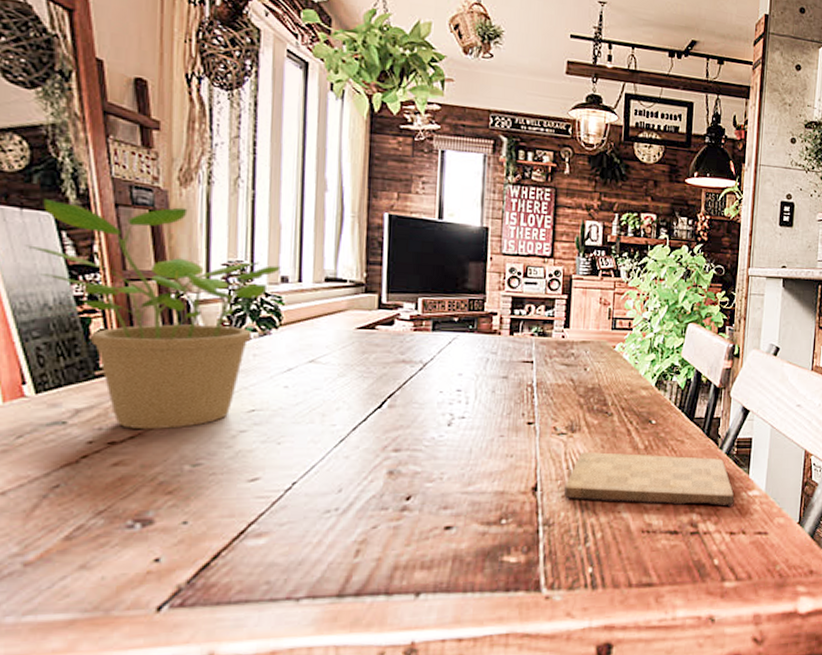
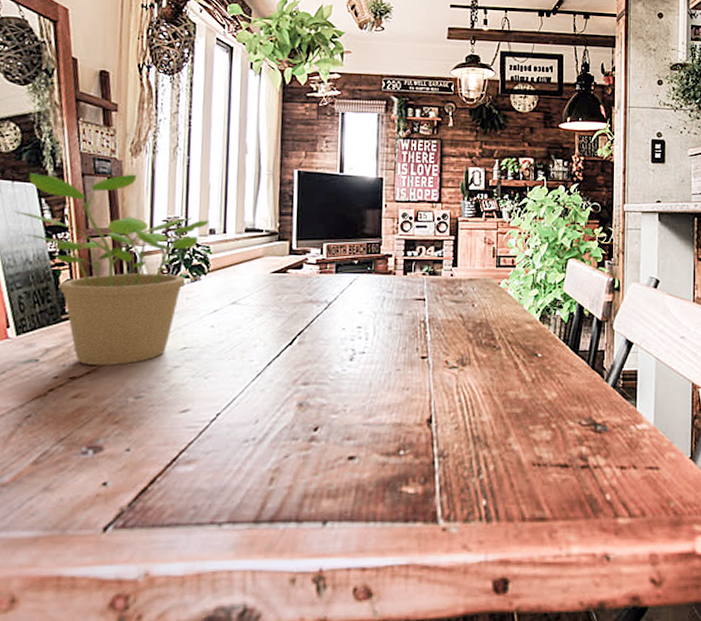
cutting board: present [564,452,735,508] -> none [457,385,623,441]

